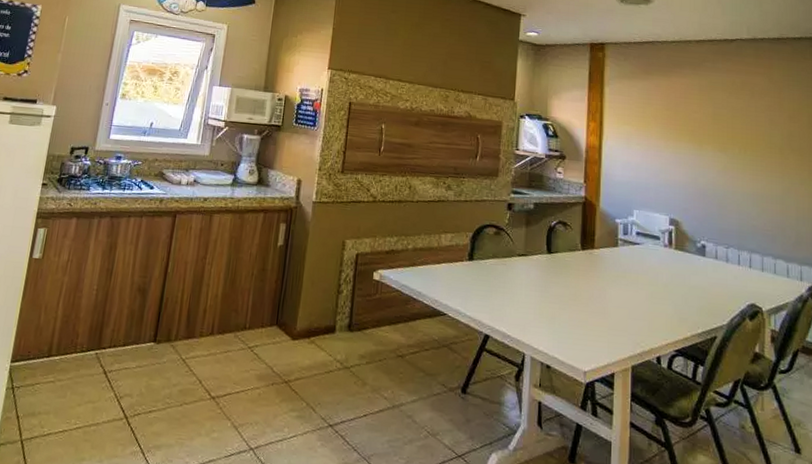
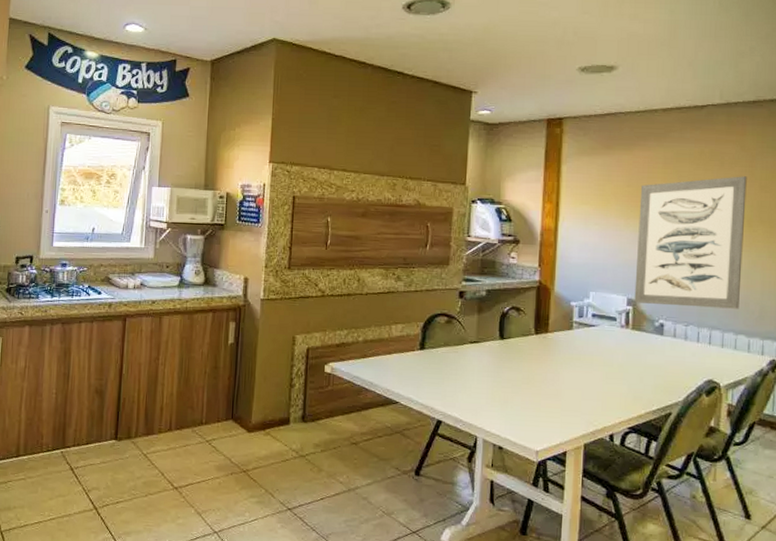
wall art: none [676,106,777,234] -> present [634,176,747,309]

